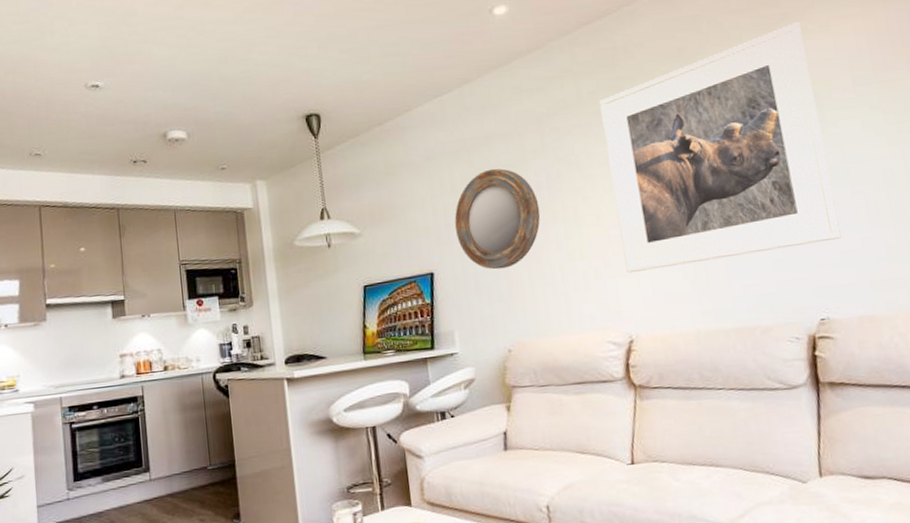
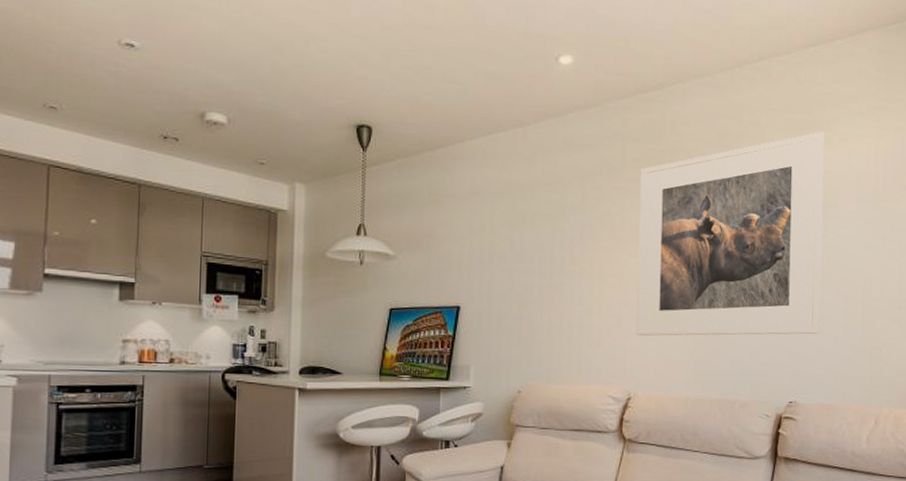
home mirror: present [454,168,540,270] -> none [488,215,570,314]

